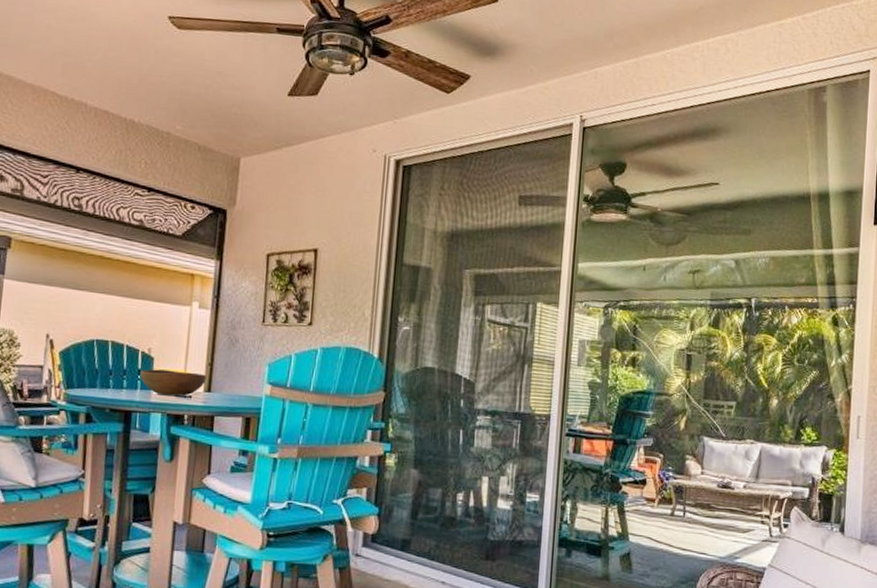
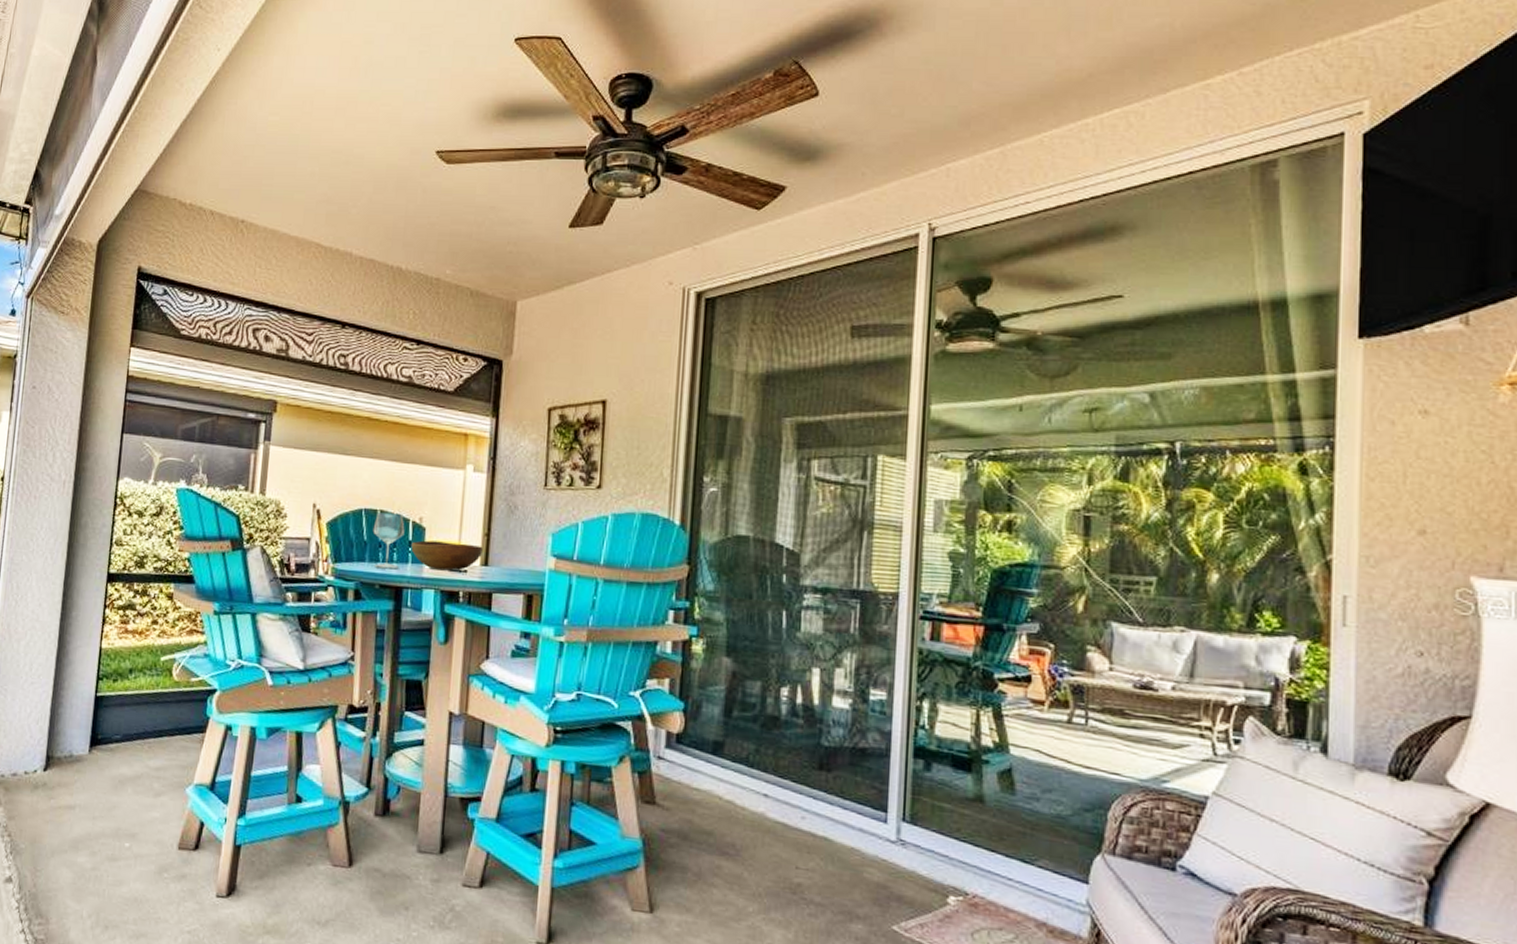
wine glass: none [104,343,135,395] -> present [373,512,405,570]

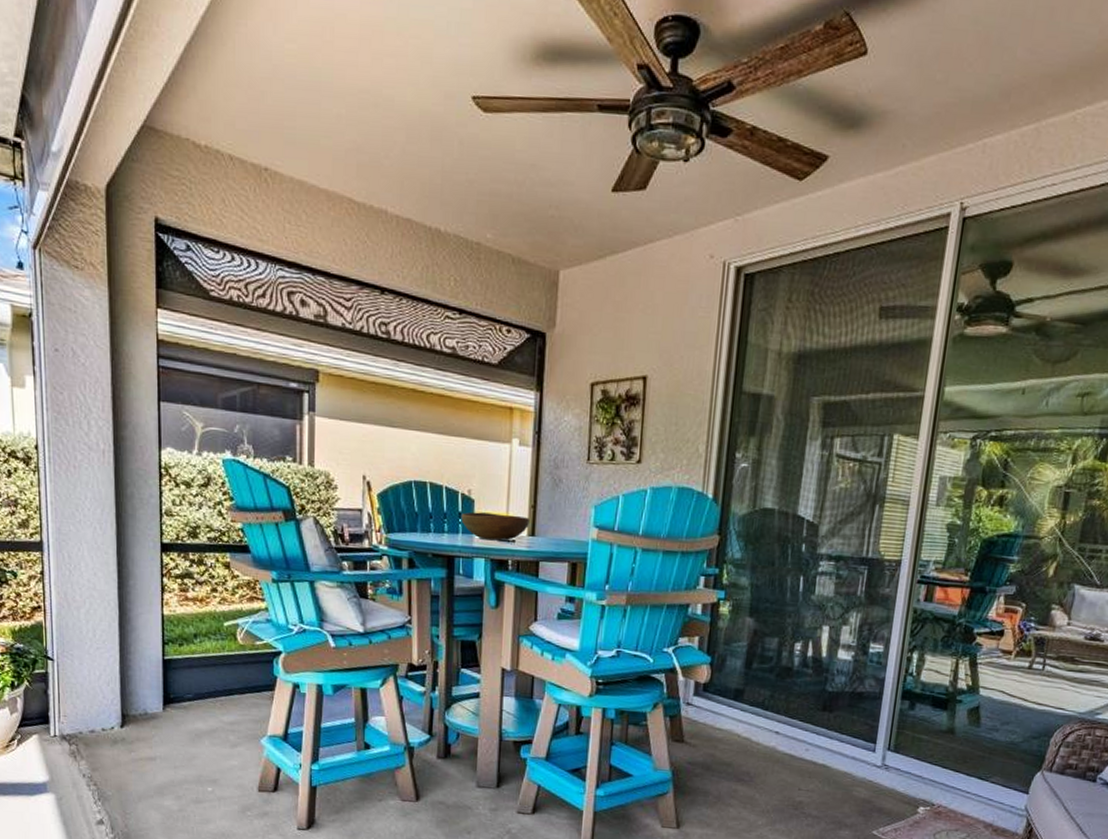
wine glass: present [373,512,405,570] -> none [423,485,455,540]

